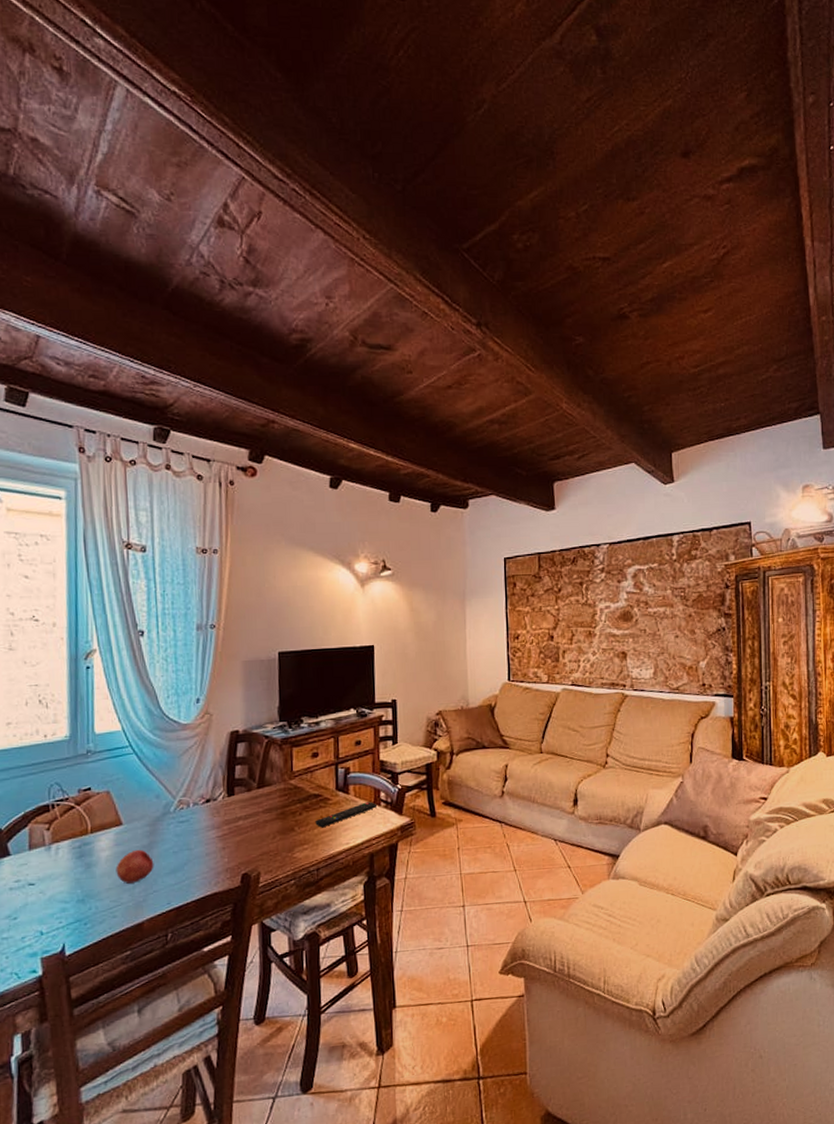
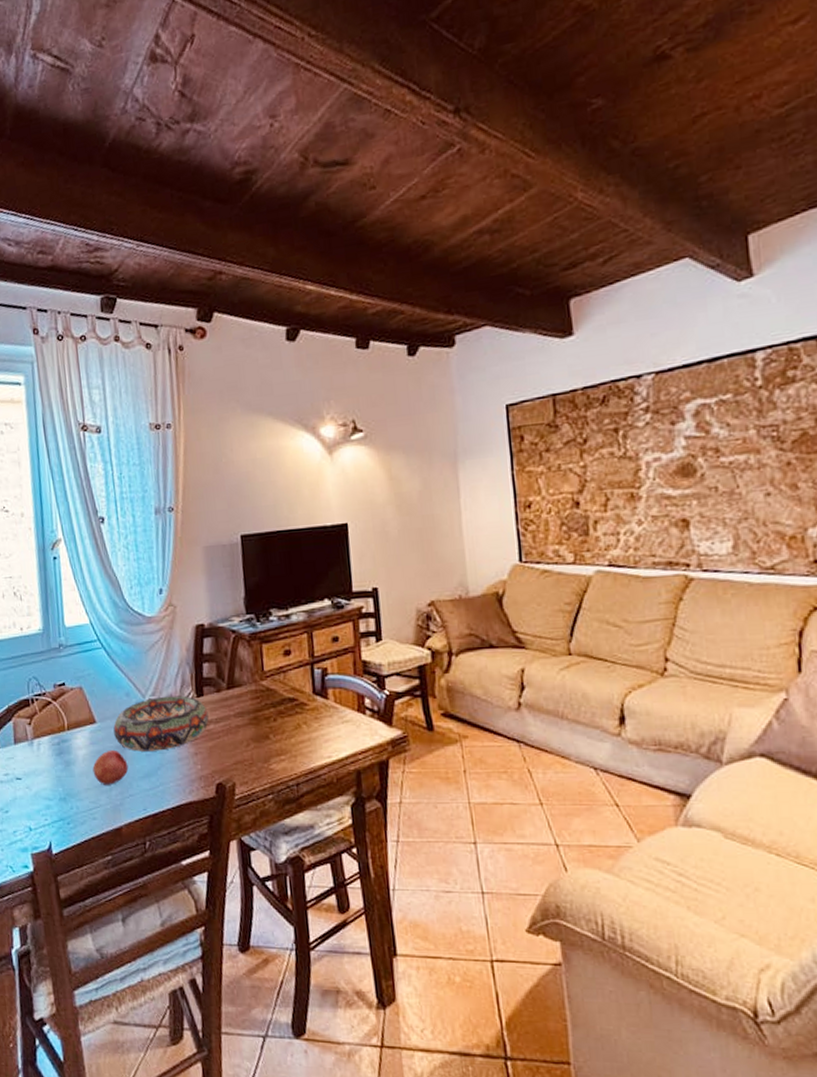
decorative bowl: none [141,795,238,850] -> present [113,695,209,752]
remote control: present [315,802,378,828] -> none [291,709,362,737]

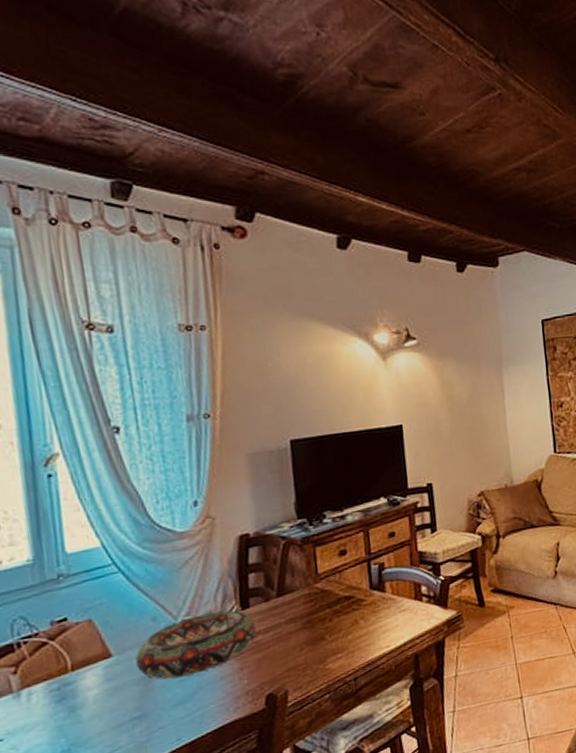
fruit: present [92,749,129,785] -> none [108,682,157,724]

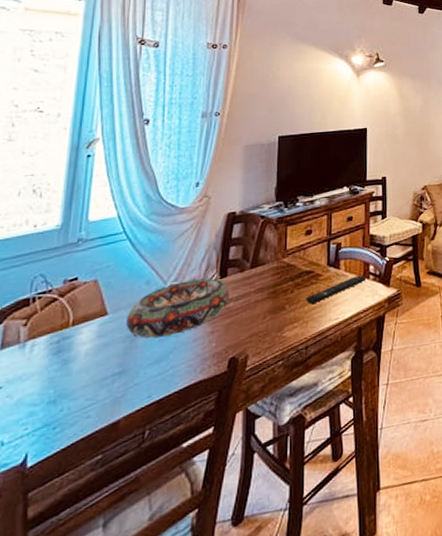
remote control: none [348,597,419,633] -> present [306,275,367,305]

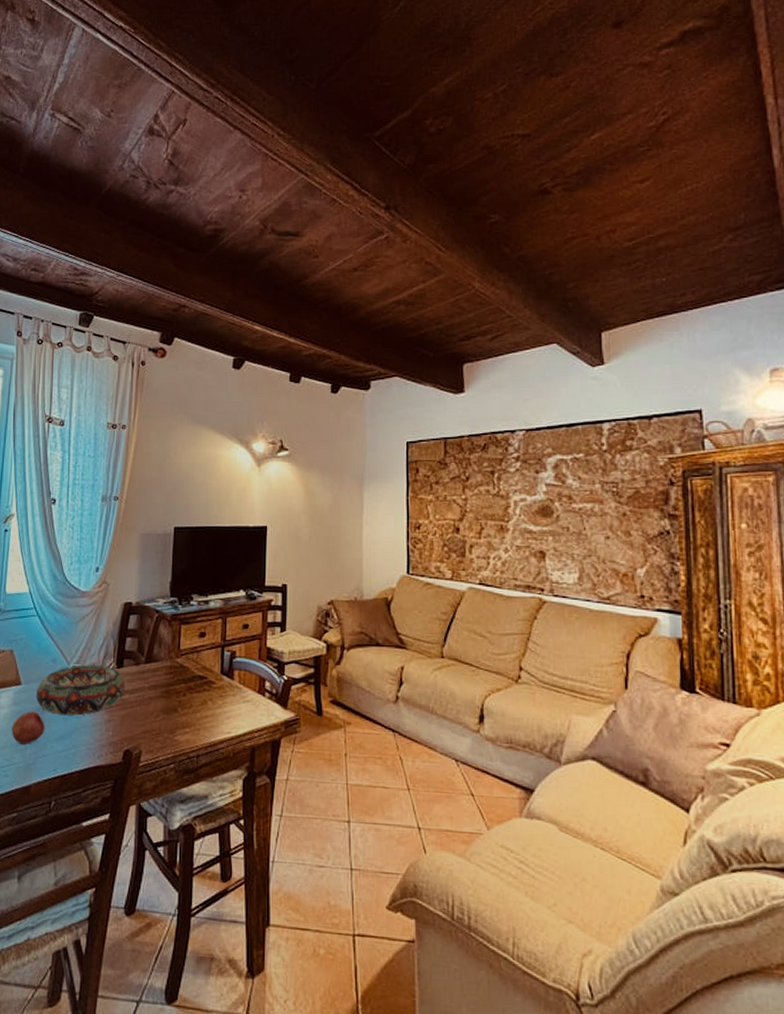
fruit: none [95,339,138,379] -> present [11,711,45,744]
remote control: present [306,275,367,305] -> none [198,690,262,713]

